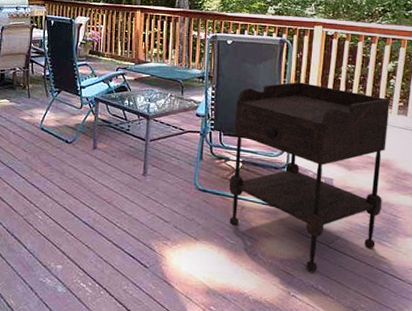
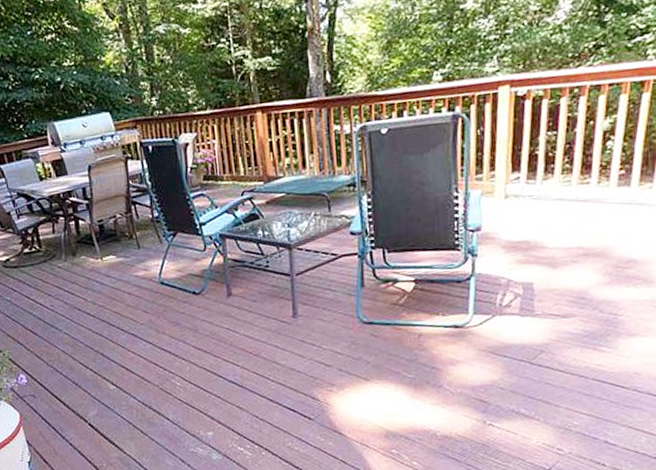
side table: present [229,81,390,272] -> none [400,166,607,395]

